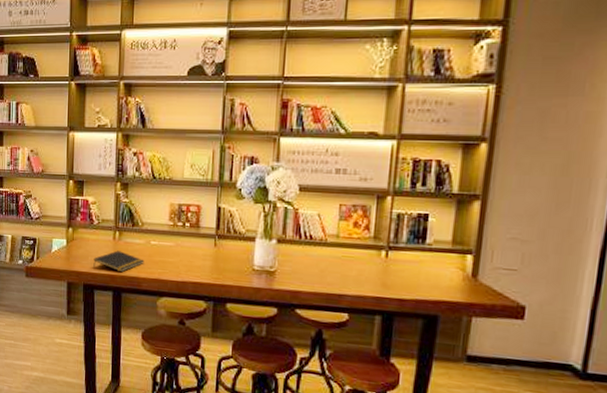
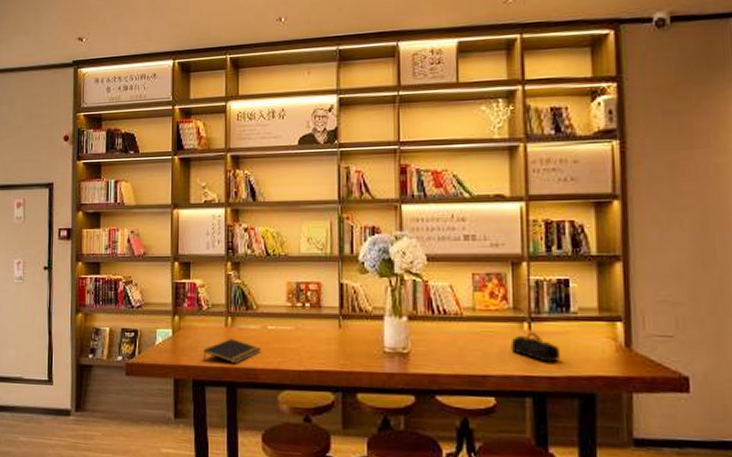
pencil case: none [367,259,413,287] -> present [510,332,561,363]

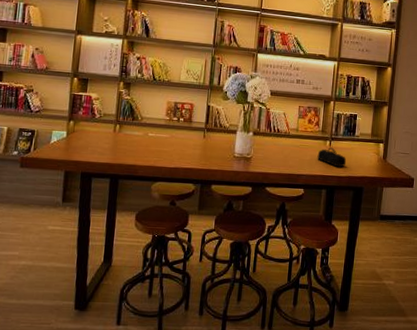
notepad: present [203,339,261,364] -> none [92,141,142,161]

